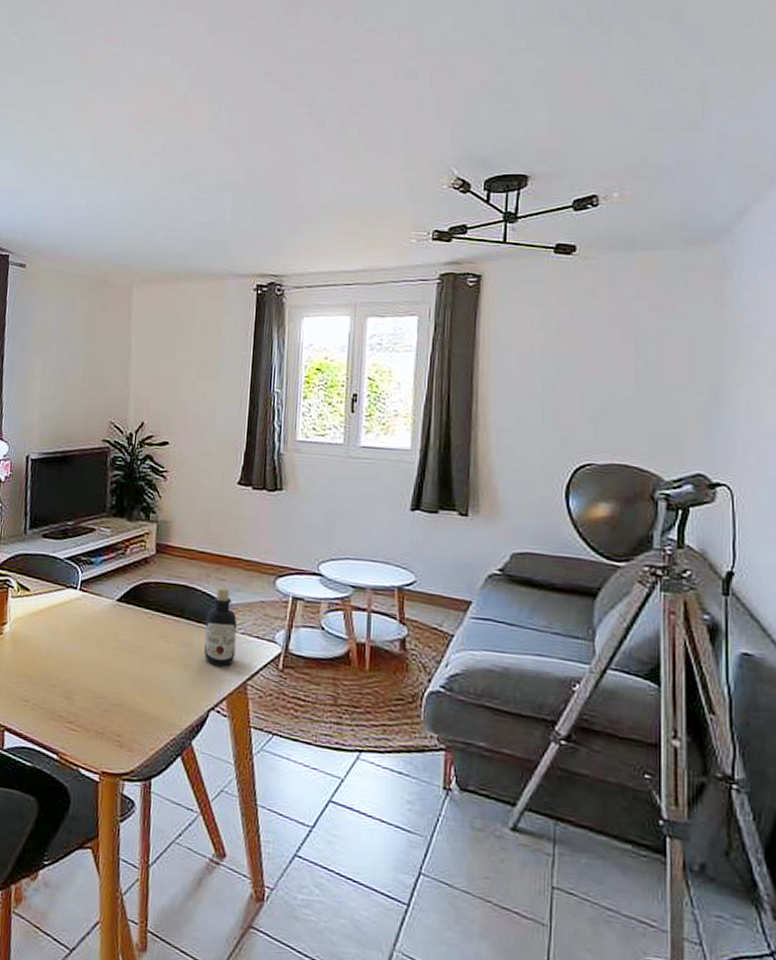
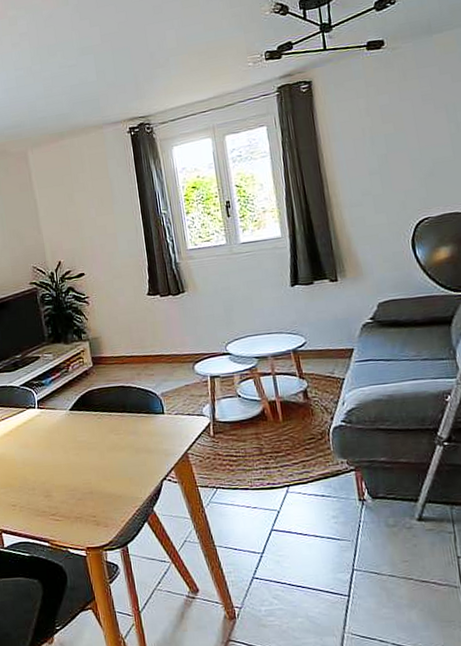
bottle: present [204,586,238,666] -> none [144,380,174,444]

